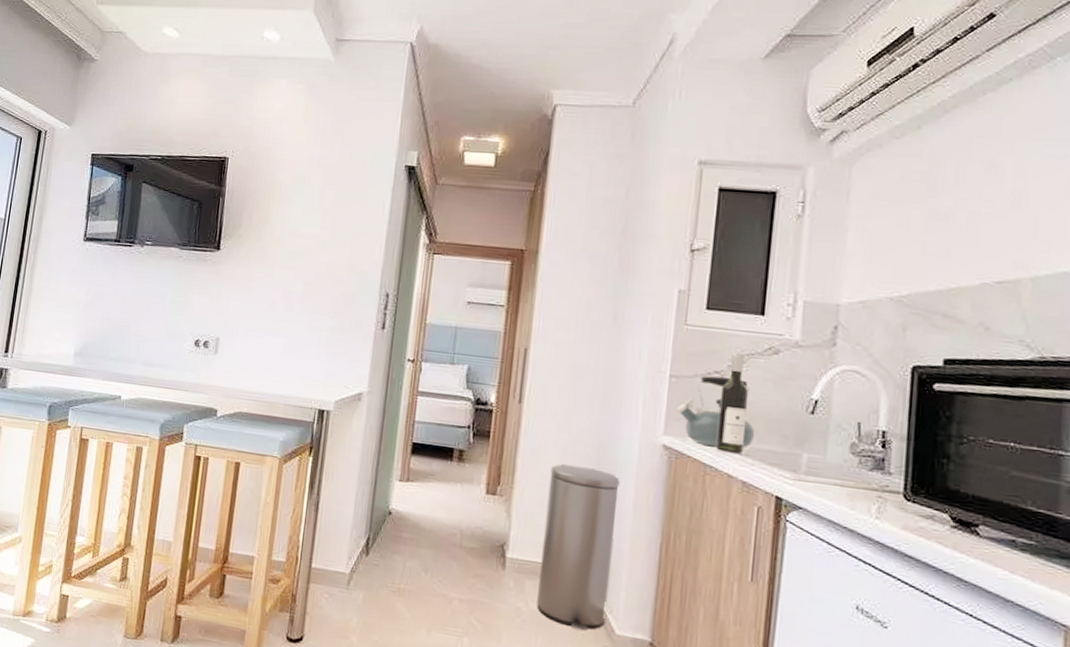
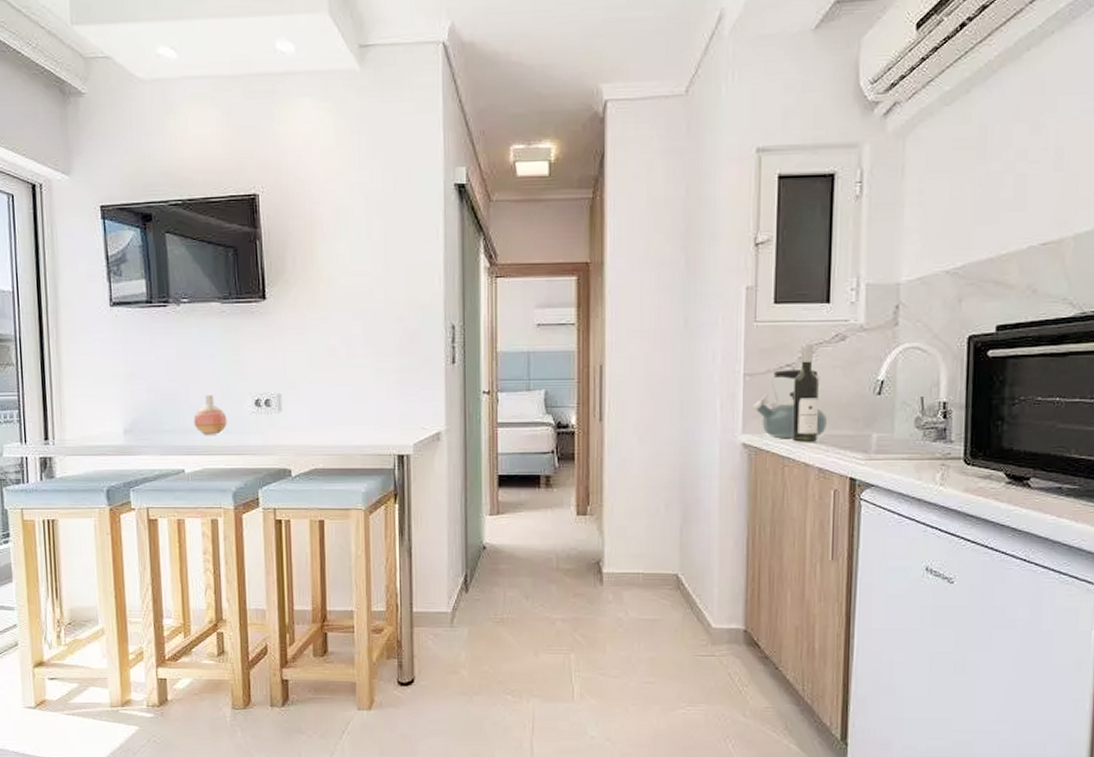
vase: none [136,329,168,368] -> present [193,394,227,435]
pedal bin: present [536,464,620,632] -> none [636,476,704,630]

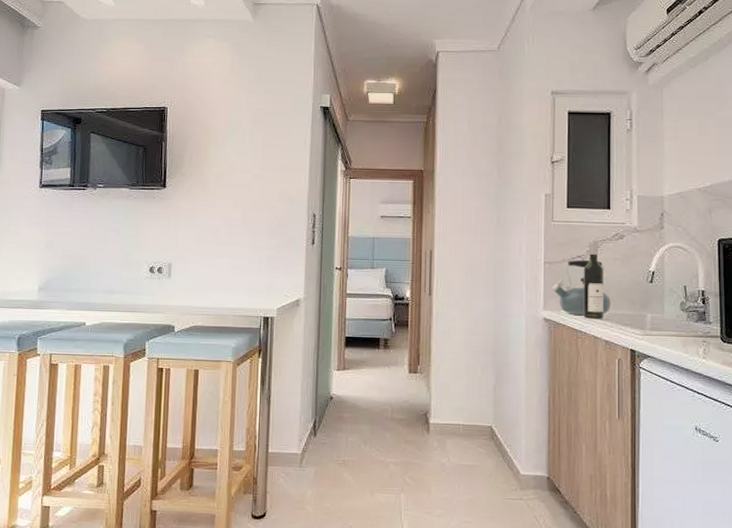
vase: present [193,394,227,435] -> none [97,261,125,295]

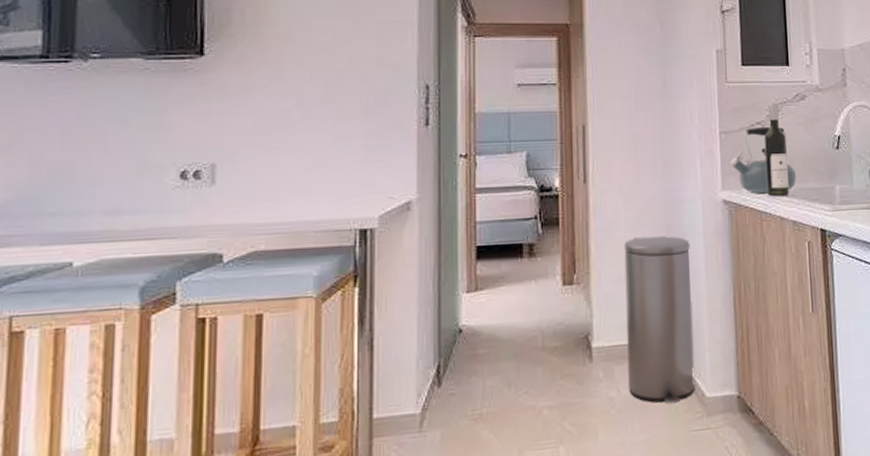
pedal bin: none [457,342,513,476] -> present [624,236,696,405]

